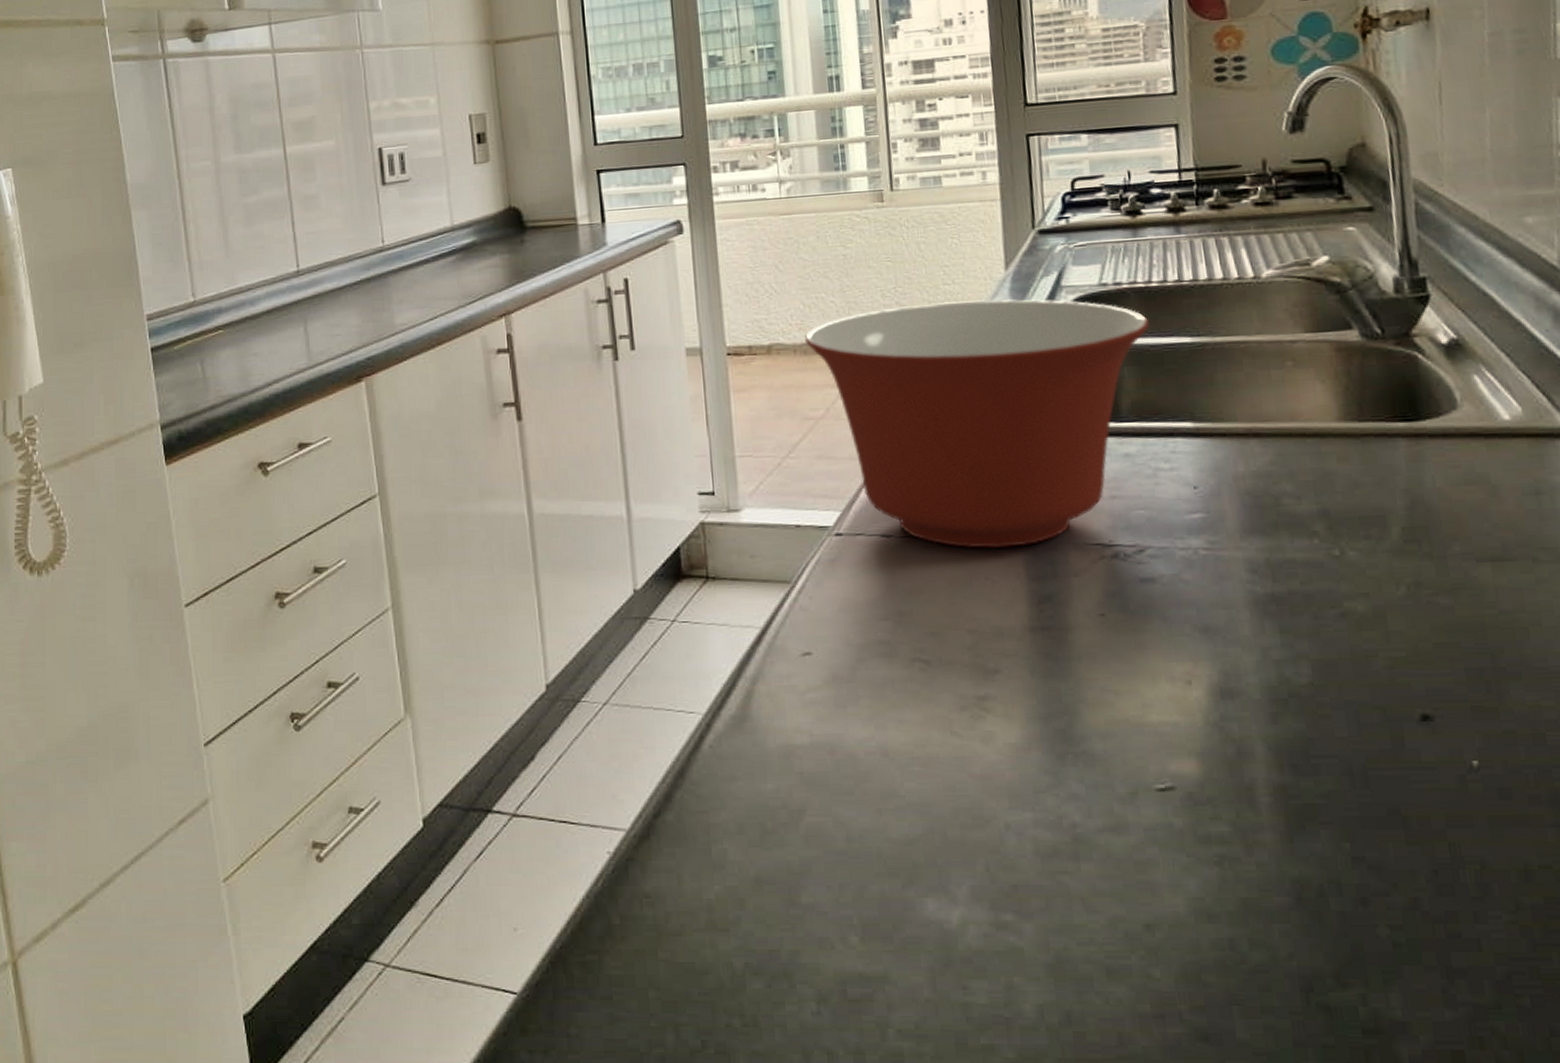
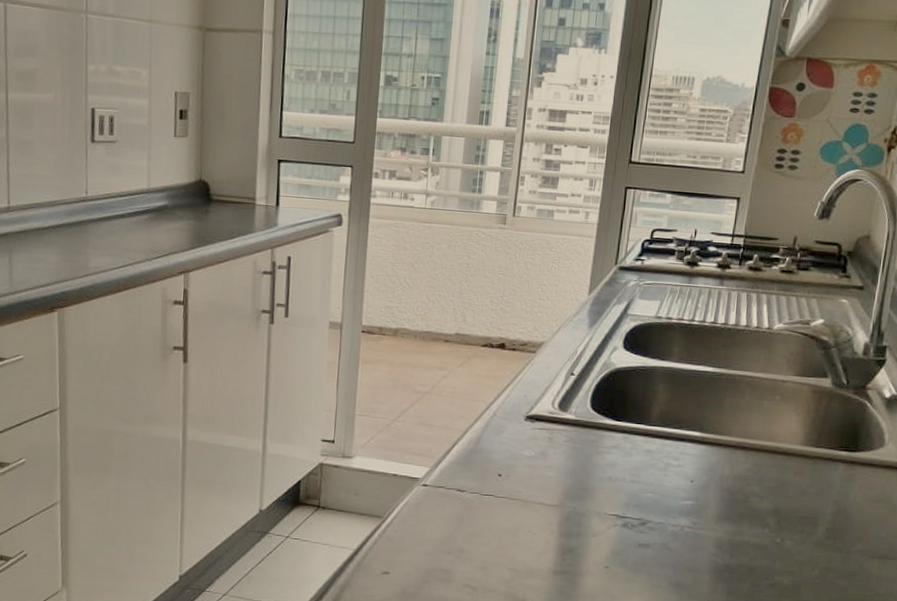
mixing bowl: present [804,298,1150,549] -> none [424,312,687,511]

